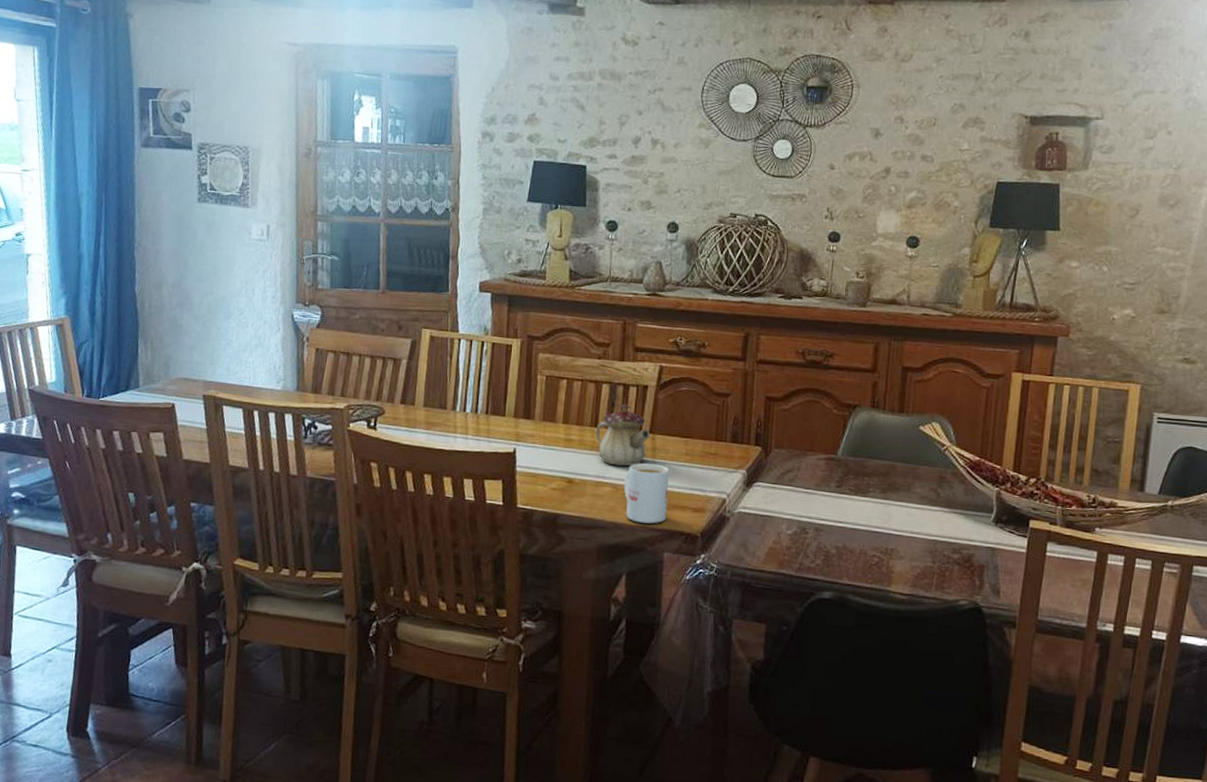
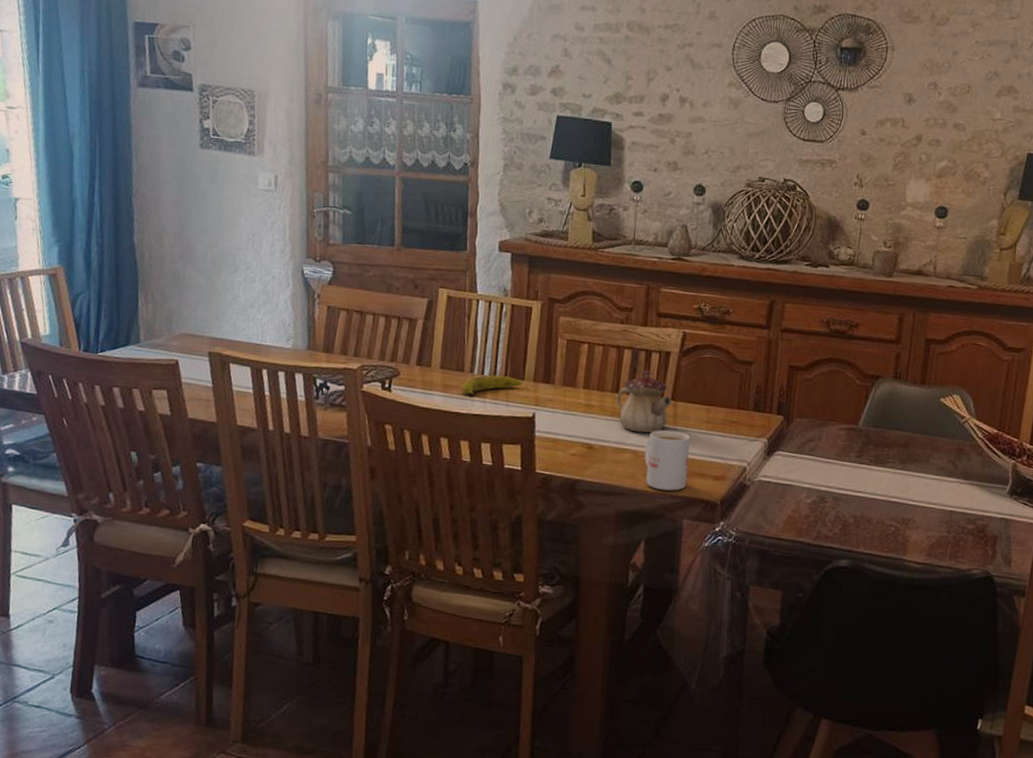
fruit: none [444,412,504,432] -> present [461,375,523,395]

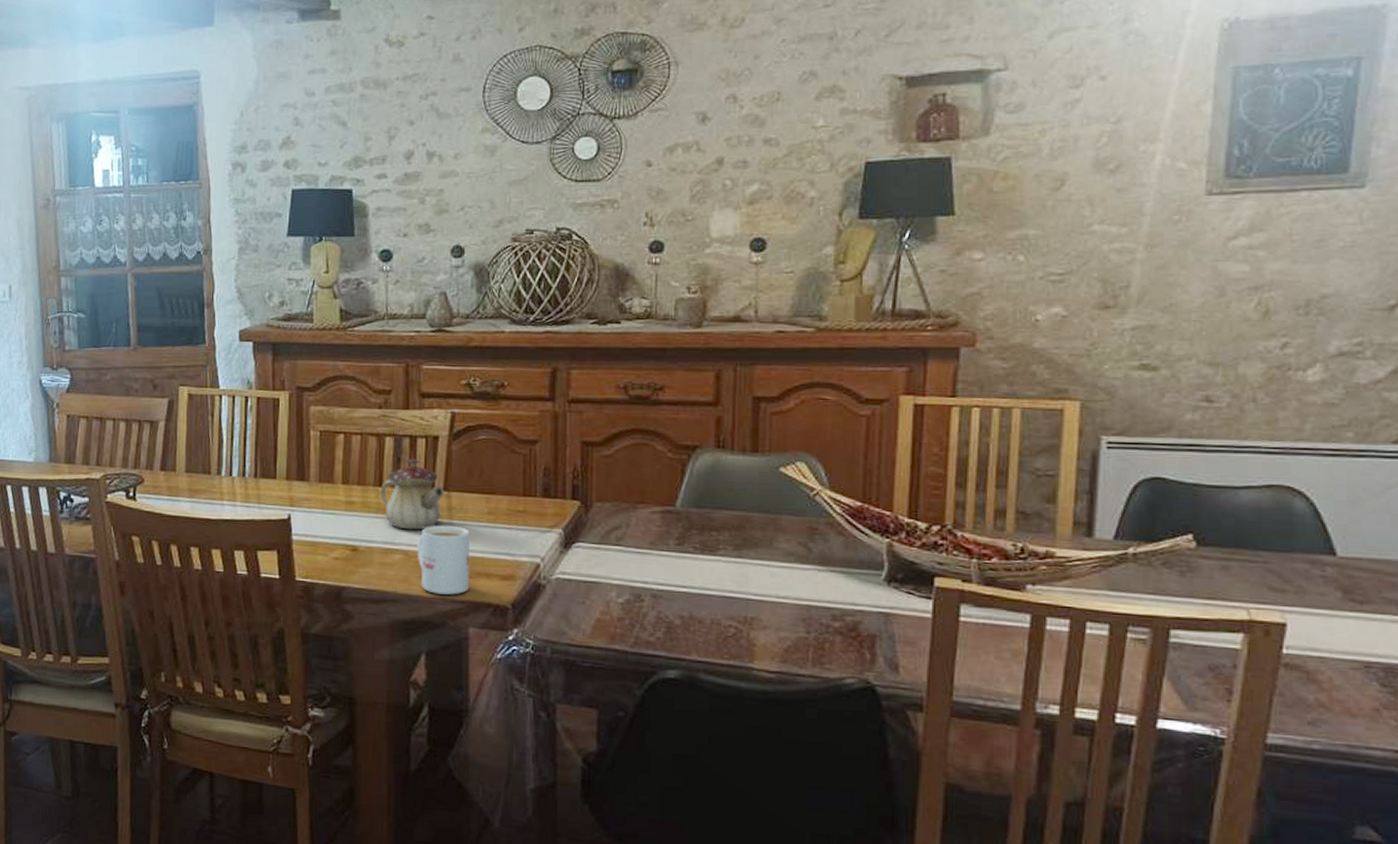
fruit: present [461,375,523,395] -> none [209,475,275,498]

